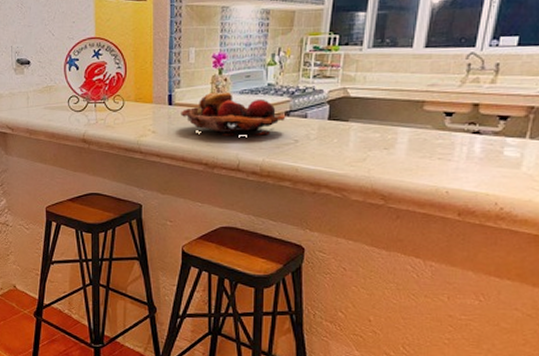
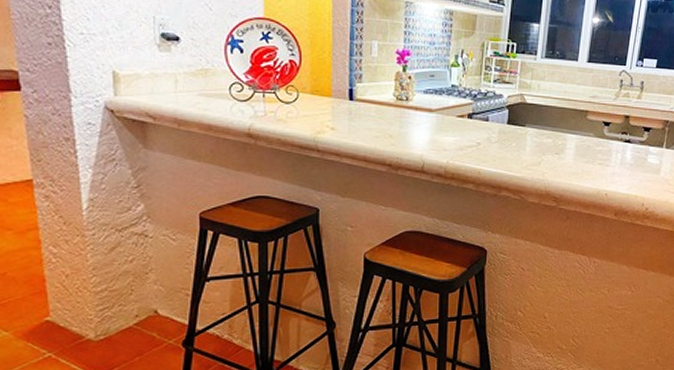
fruit basket: present [181,92,286,137] -> none [363,89,469,137]

